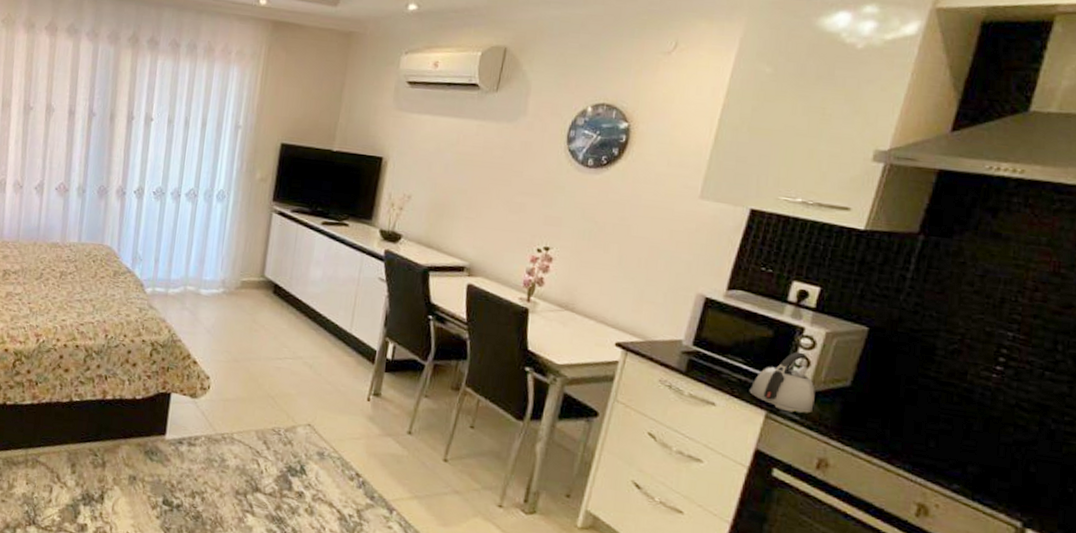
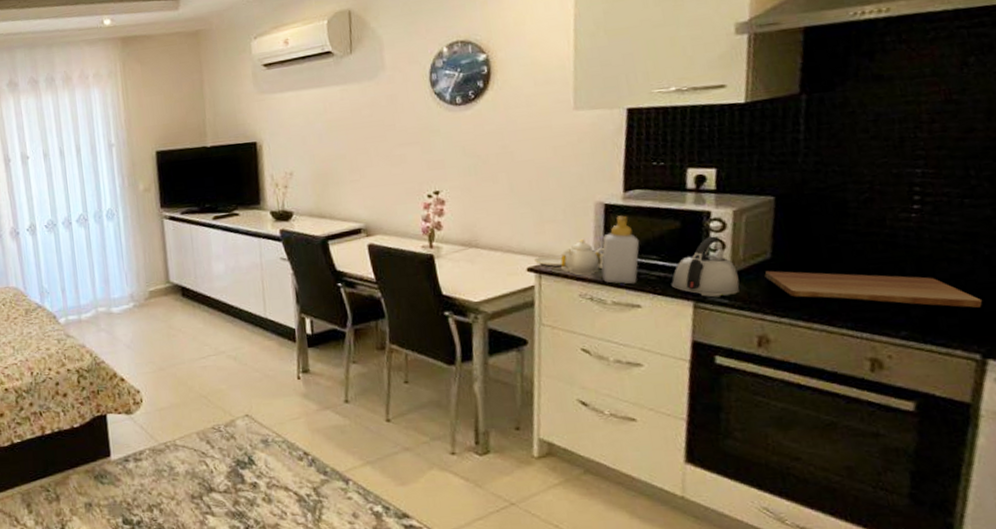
teapot: none [625,327,694,363] -> present [534,239,604,276]
soap bottle: none [684,312,730,382] -> present [600,215,640,285]
cutting board: none [839,397,1037,478] -> present [764,270,983,308]

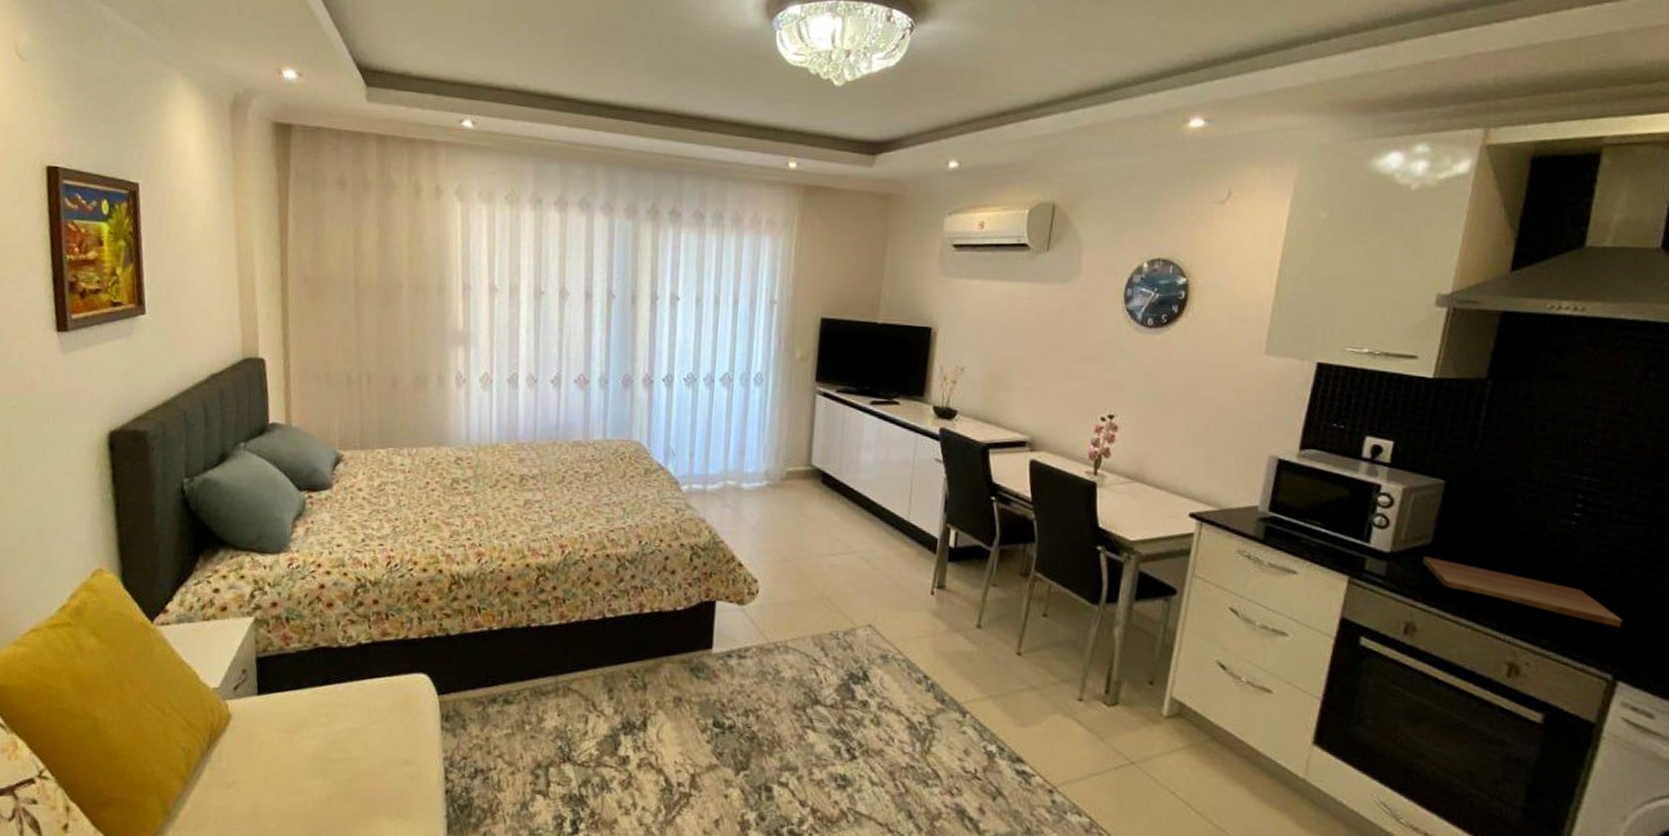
teapot: present [534,239,604,276] -> none [1198,492,1270,531]
soap bottle: present [600,215,640,285] -> none [1262,474,1307,548]
kettle: present [671,236,740,298] -> none [1330,511,1397,576]

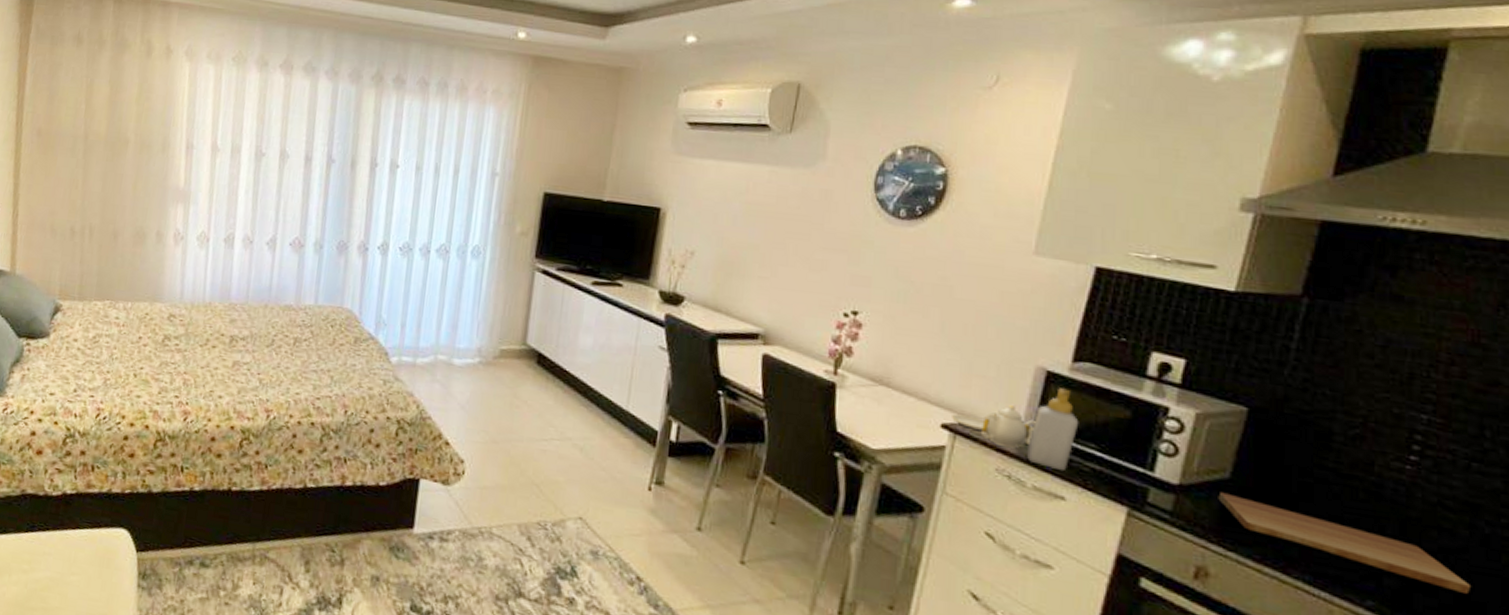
teapot: none [1198,492,1270,531] -> present [952,405,1036,449]
soap bottle: none [1262,474,1307,548] -> present [1026,388,1079,472]

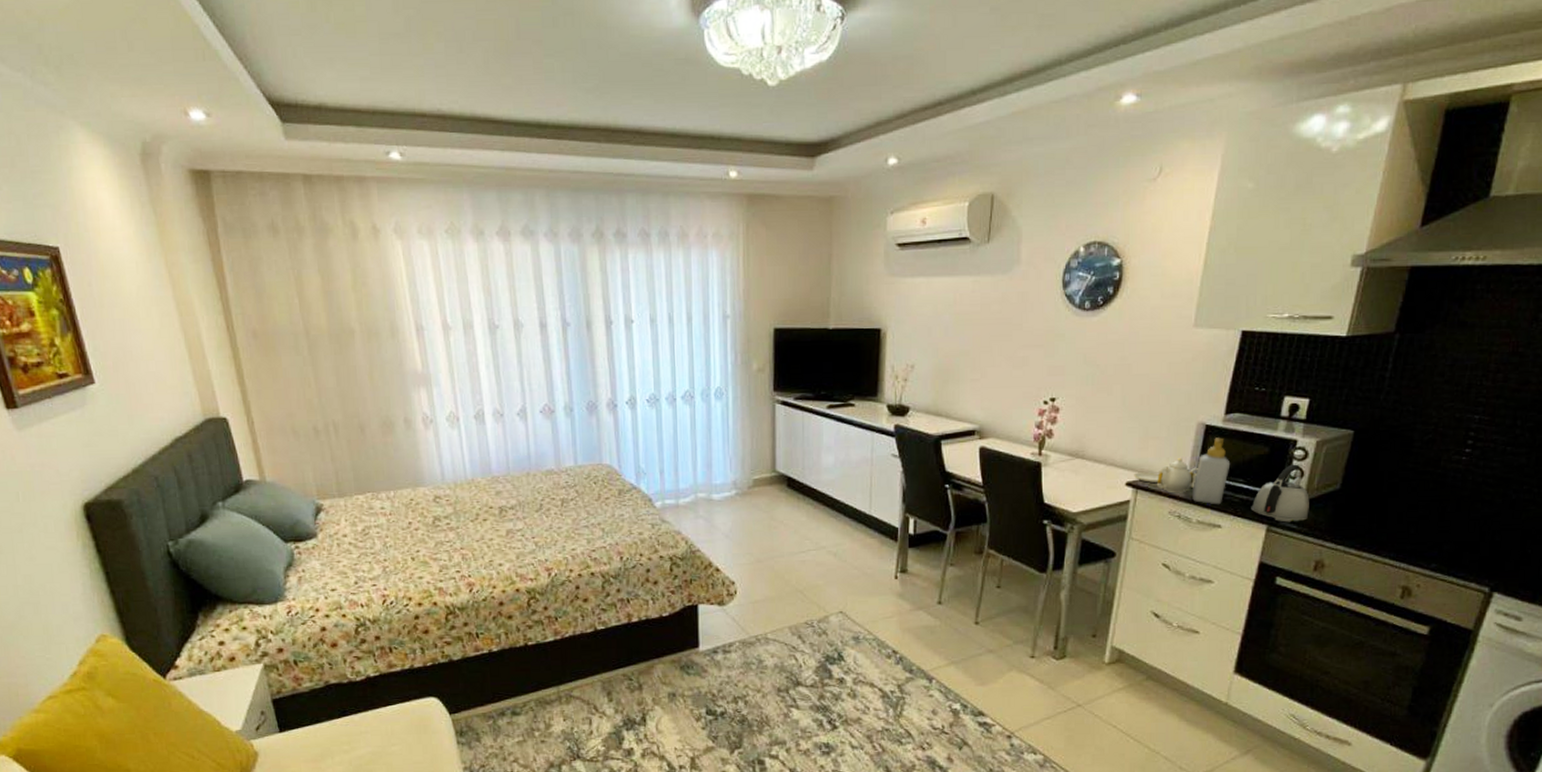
kettle: none [1106,436,1187,511] -> present [1251,464,1310,523]
cutting board: present [1218,492,1472,594] -> none [1331,500,1502,546]

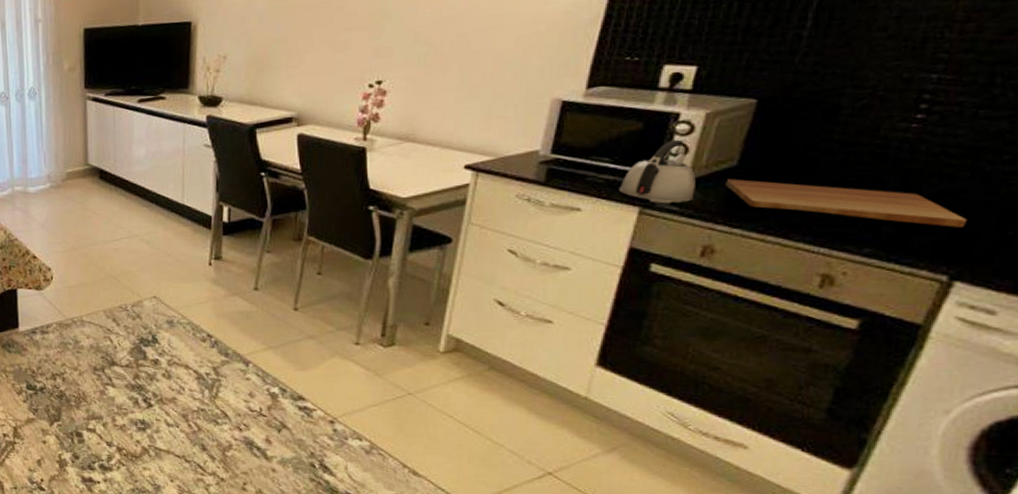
teapot: present [1134,458,1198,494] -> none [474,138,552,176]
soap bottle: present [1191,437,1231,505] -> none [543,114,594,187]
cutting board: none [1331,500,1502,546] -> present [725,178,968,228]

